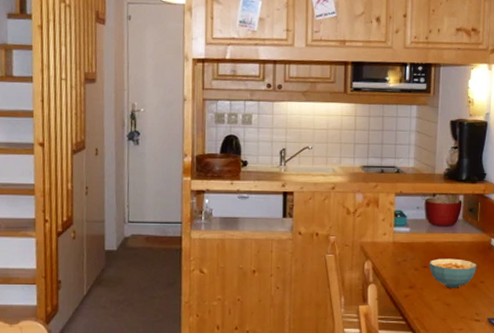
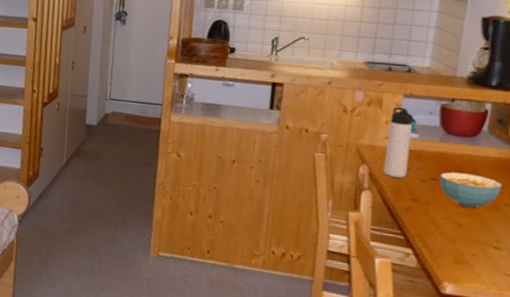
thermos bottle: none [384,205,404,269] -> present [383,106,413,178]

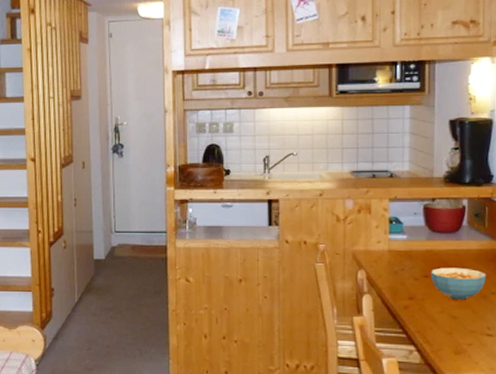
thermos bottle: present [383,106,413,178] -> none [379,211,402,278]

